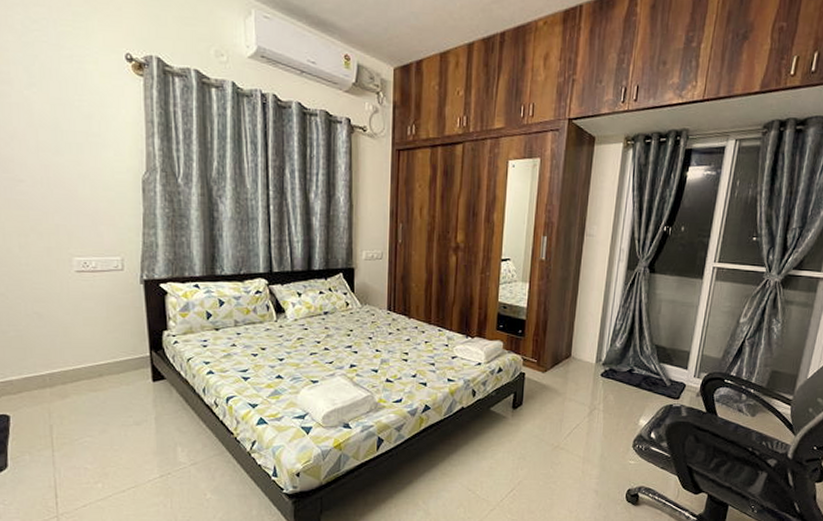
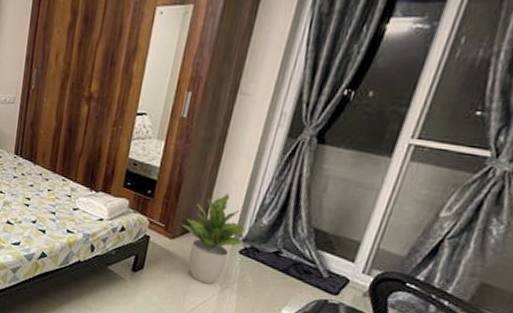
potted plant: none [551,325,603,409] -> present [181,194,245,285]

